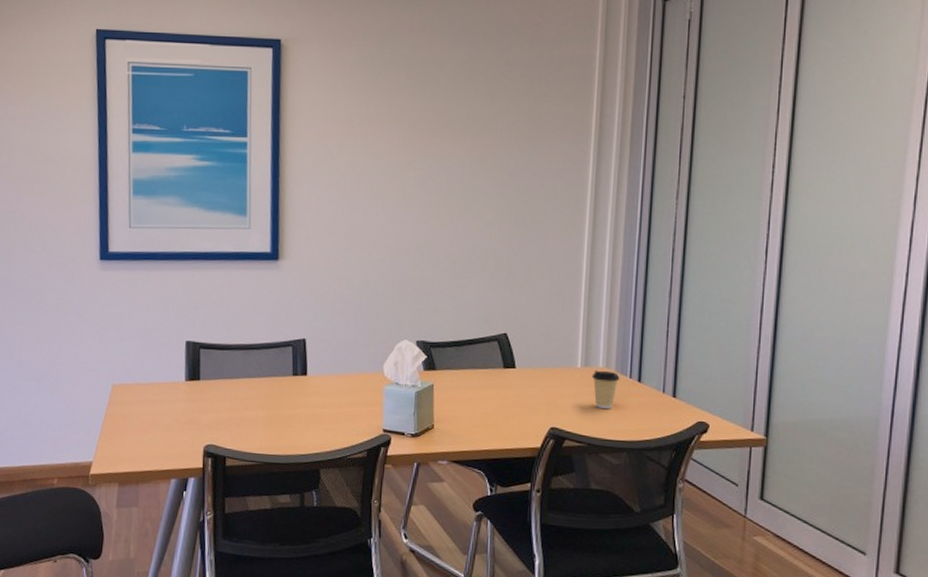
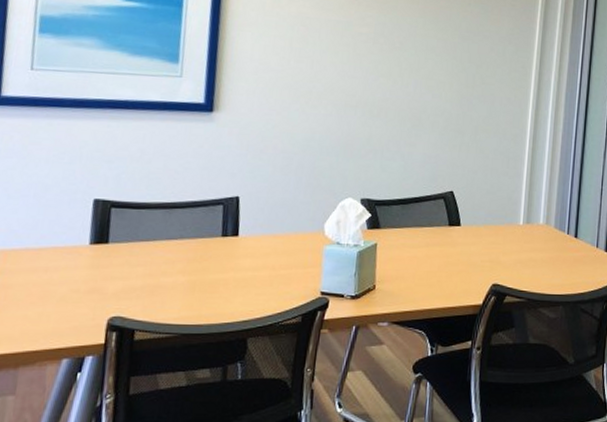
coffee cup: present [592,370,620,409] -> none [533,226,559,264]

